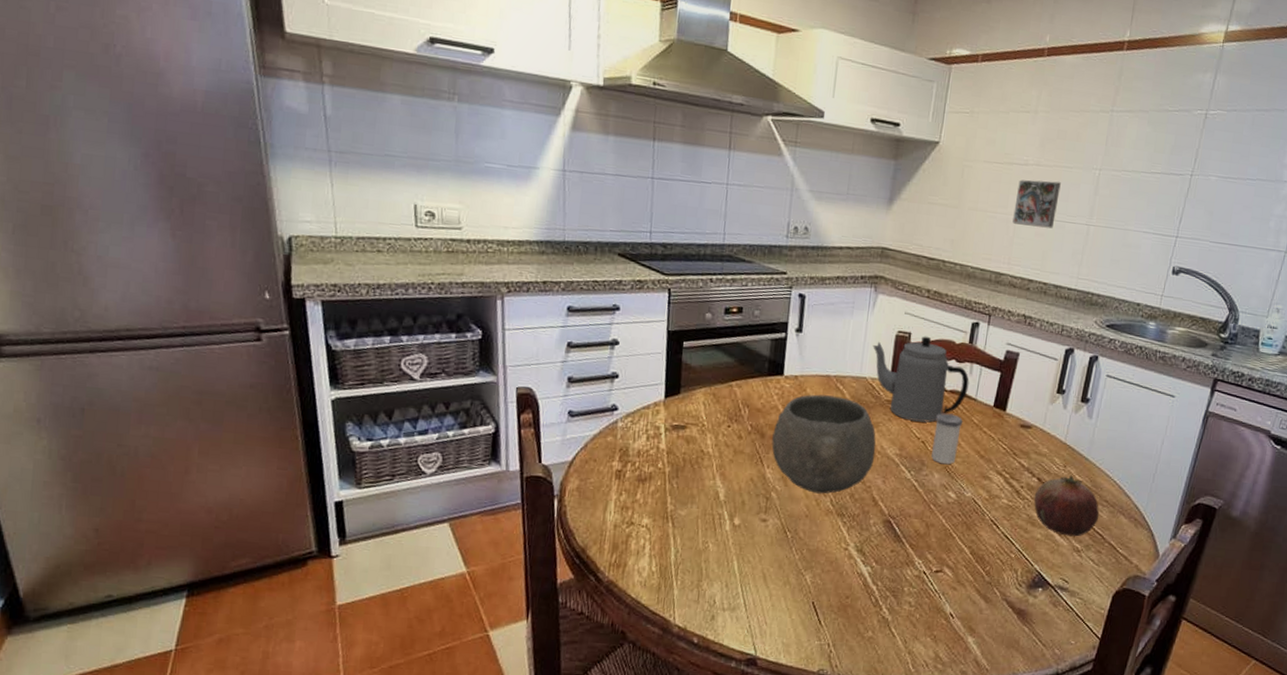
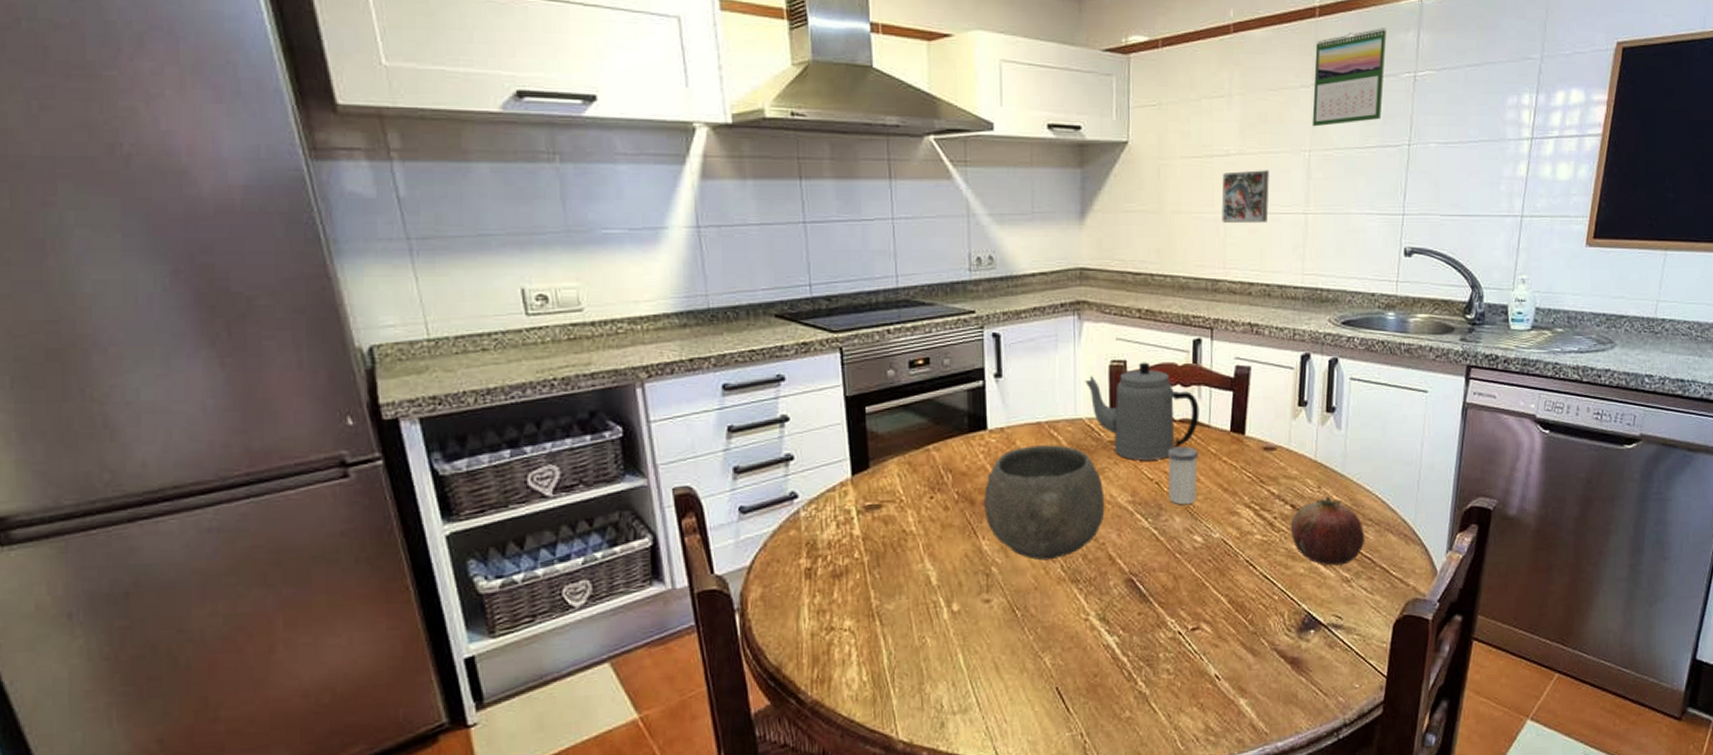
calendar: none [1106,66,1186,150] -> present [1312,28,1386,127]

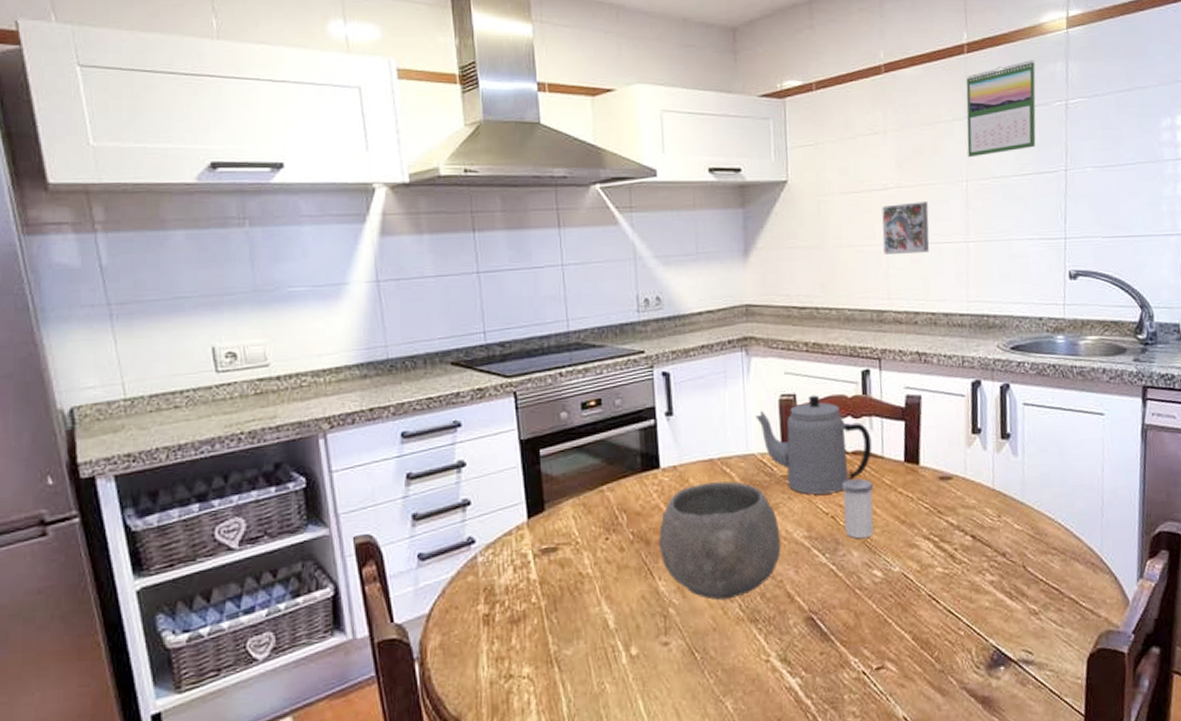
fruit: present [1290,496,1365,566] -> none [971,525,1051,598]

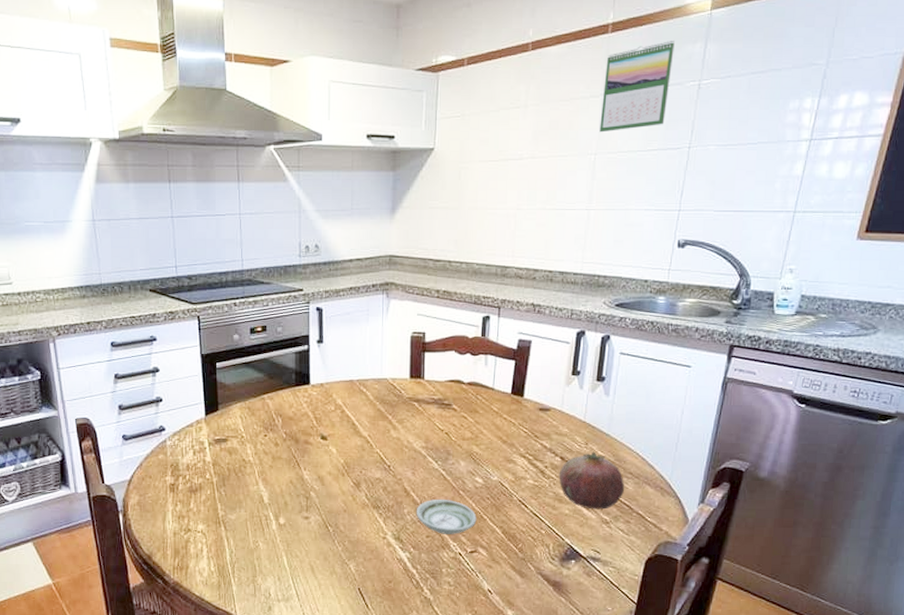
bowl: present [659,481,781,601] -> none [306,399,403,490]
teapot: present [755,395,872,495] -> none [390,334,485,415]
saucer: none [804,602,880,649] -> present [416,500,477,534]
salt shaker: present [842,478,874,539] -> none [456,404,483,452]
decorative tile: present [882,201,930,254] -> none [513,172,557,218]
fruit: none [971,525,1051,598] -> present [559,451,625,510]

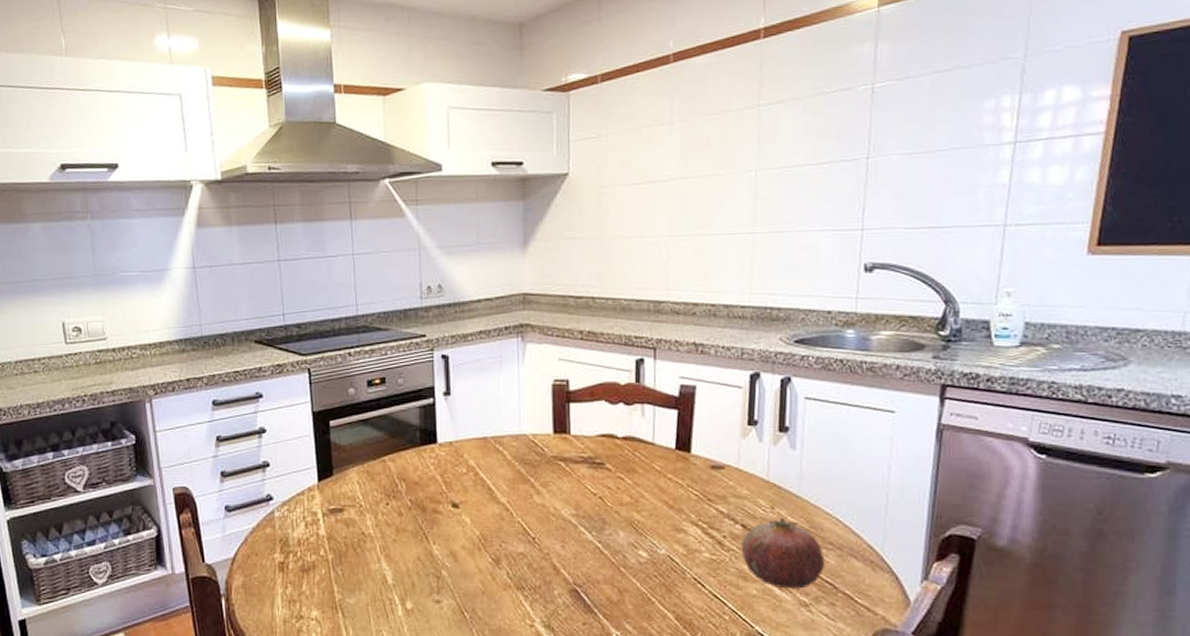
saucer: present [416,500,477,534] -> none [568,578,643,621]
calendar: present [599,41,675,133] -> none [758,42,839,147]

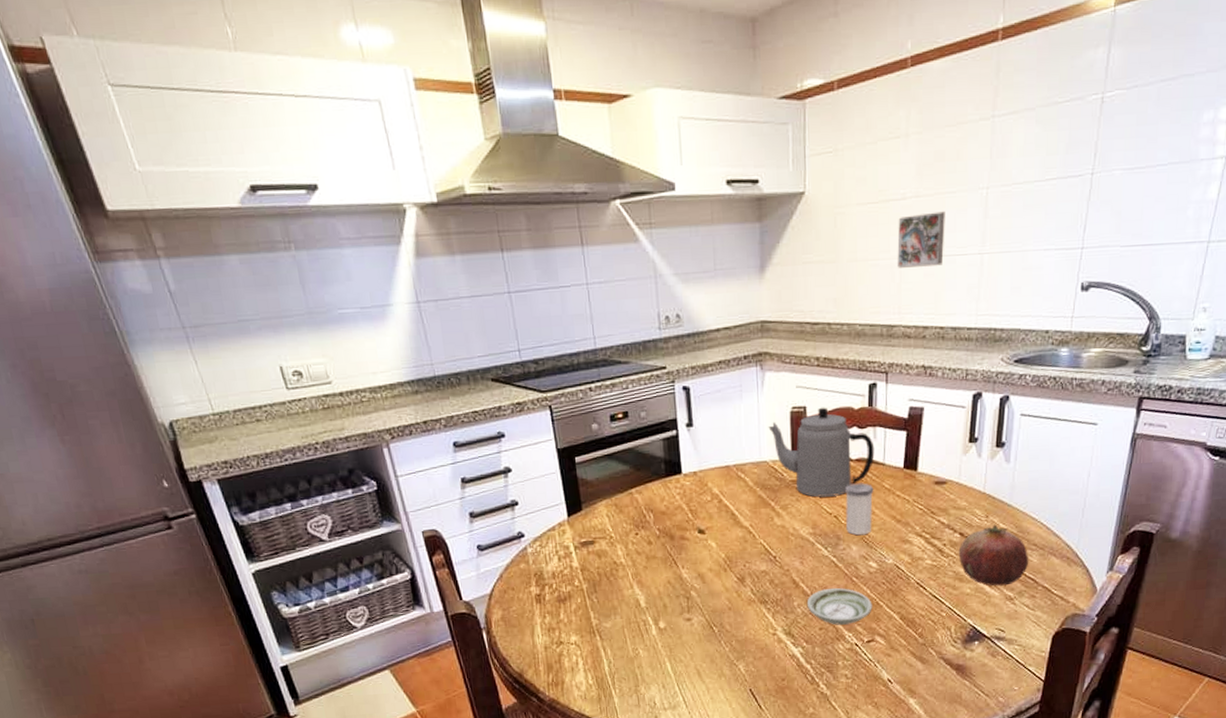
teapot: none [528,381,643,476] -> present [768,407,875,497]
saucer: none [568,578,643,621] -> present [806,588,872,625]
salt shaker: none [611,463,643,520] -> present [845,483,874,536]
decorative tile: none [663,192,713,246] -> present [897,211,945,268]

